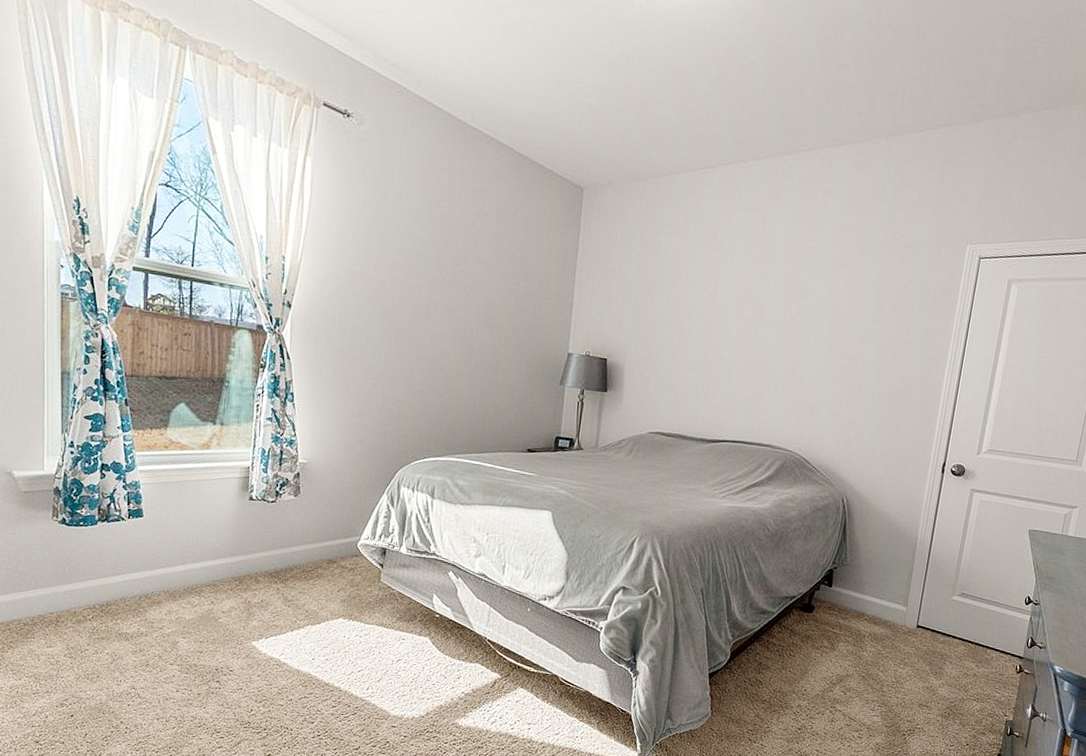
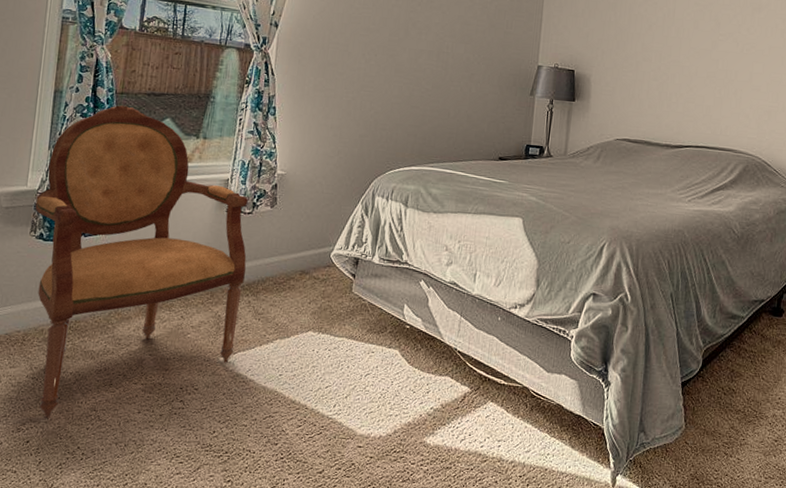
armchair: none [54,388,273,695] -> present [35,105,248,418]

